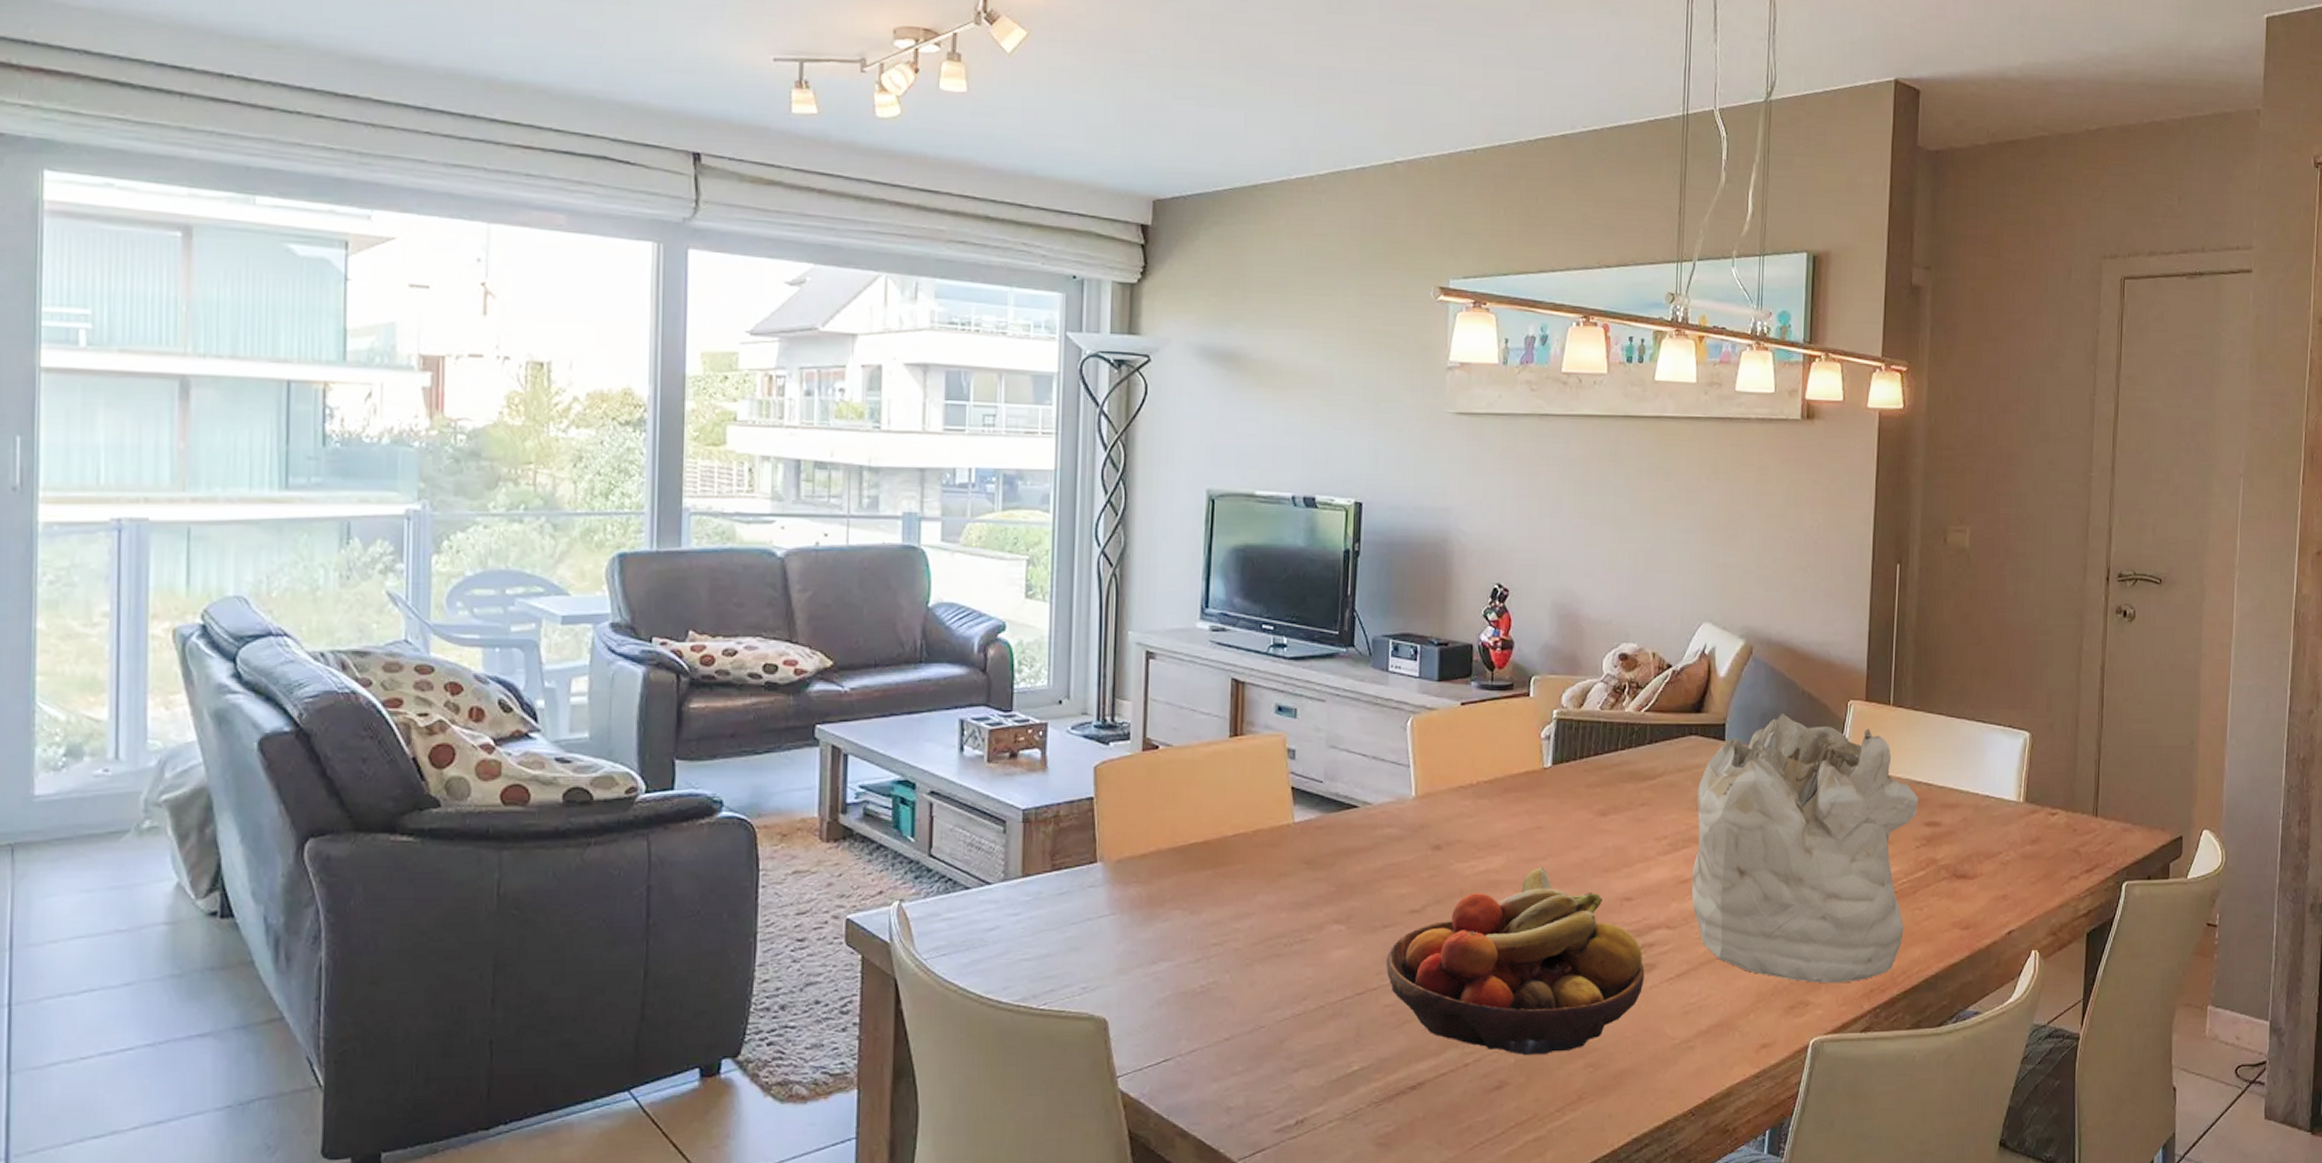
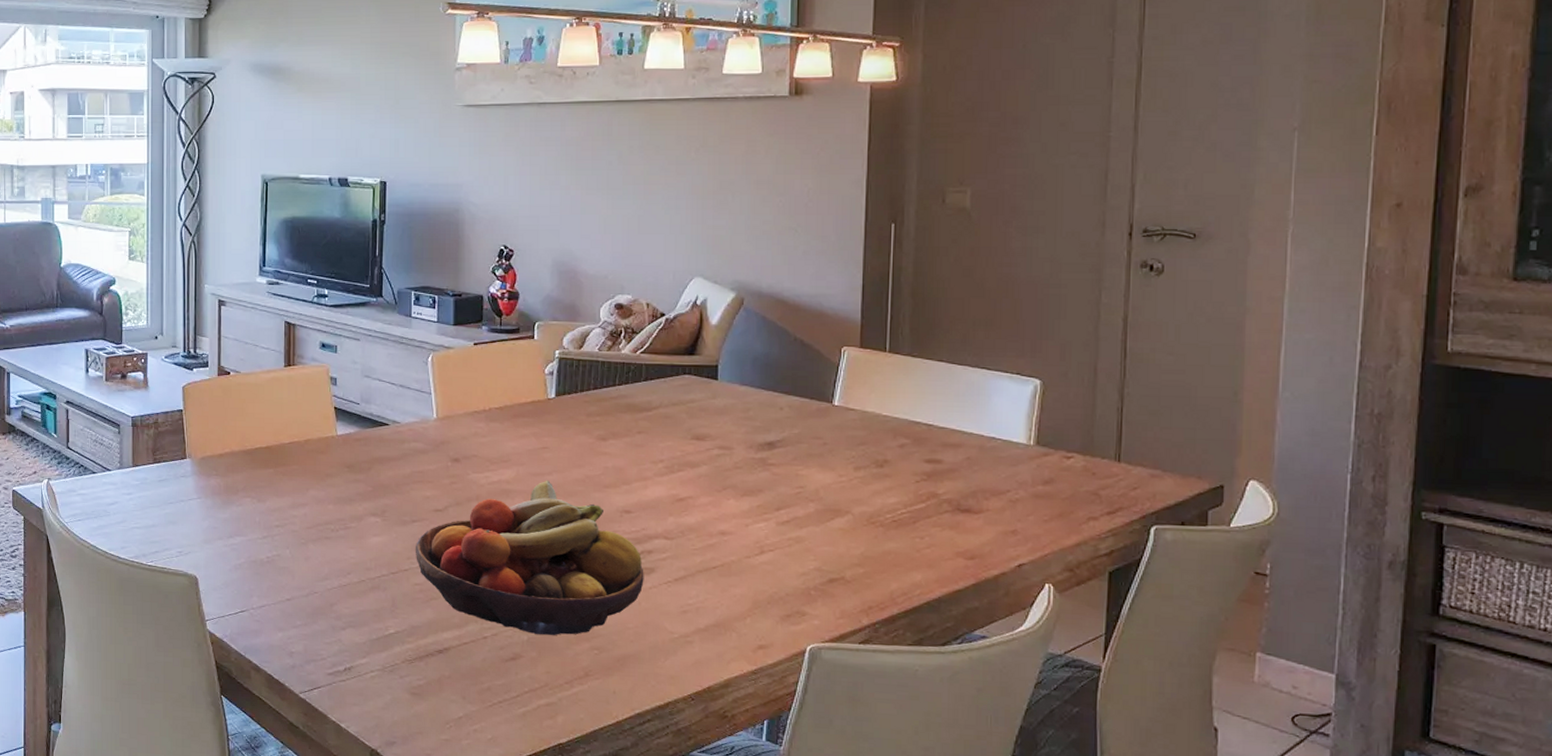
mineral sample: present [1691,712,1918,984] -> none [687,356,917,599]

